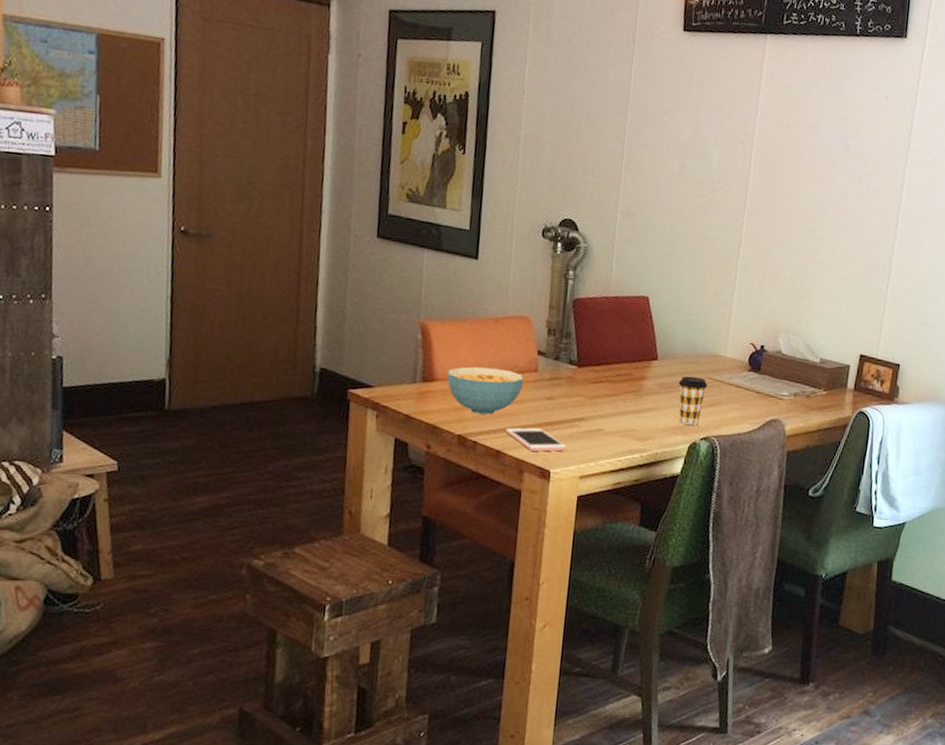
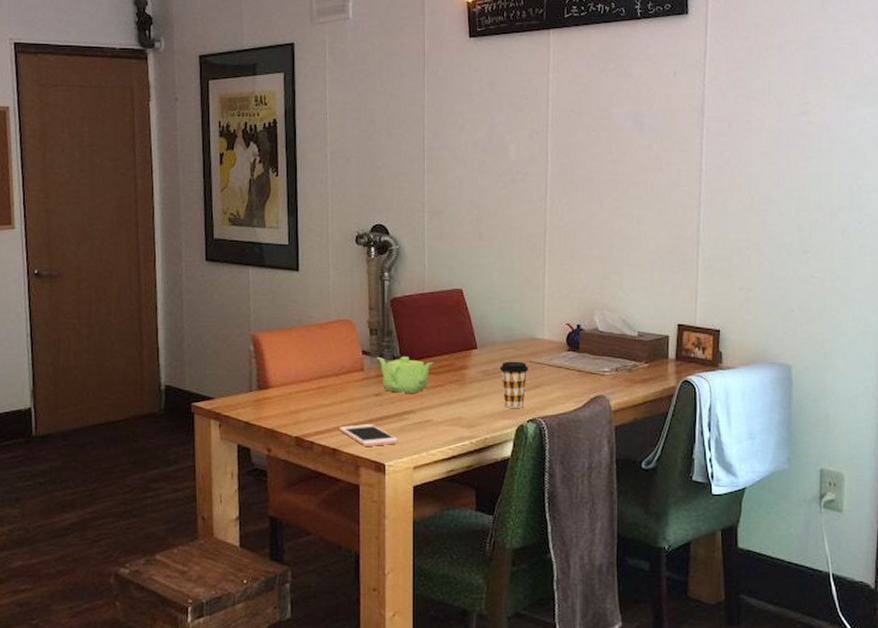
cereal bowl: present [447,367,524,415] -> none [281,370,351,415]
teapot: none [551,359,611,400] -> present [376,356,434,393]

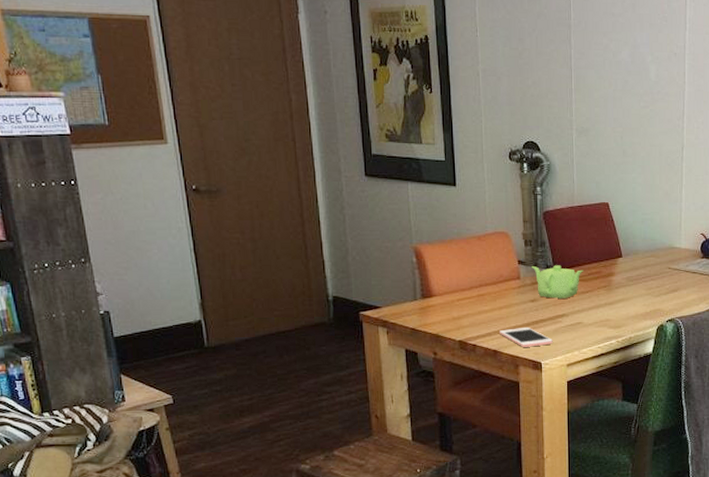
coffee cup: present [499,361,528,408] -> none [642,268,668,310]

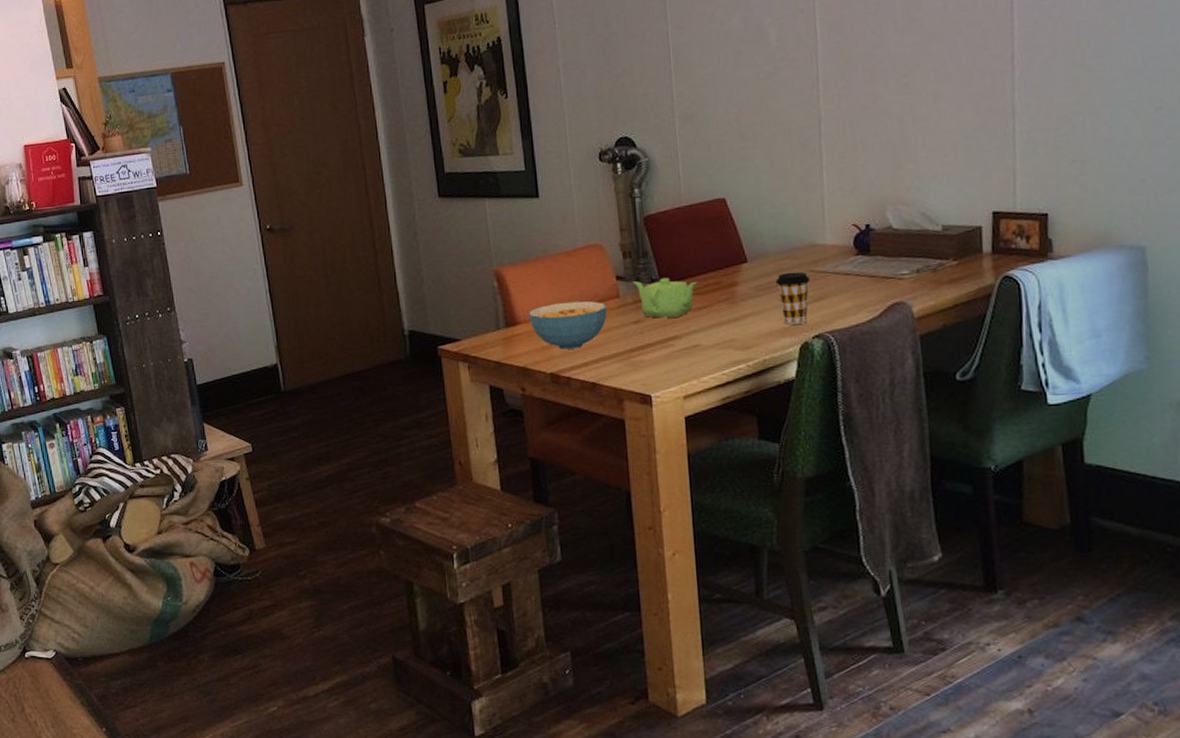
cereal bowl: none [443,280,509,321] -> present [529,301,607,349]
cell phone: present [500,327,553,347] -> none [598,353,664,378]
coffee cup: none [642,268,668,310] -> present [775,271,810,325]

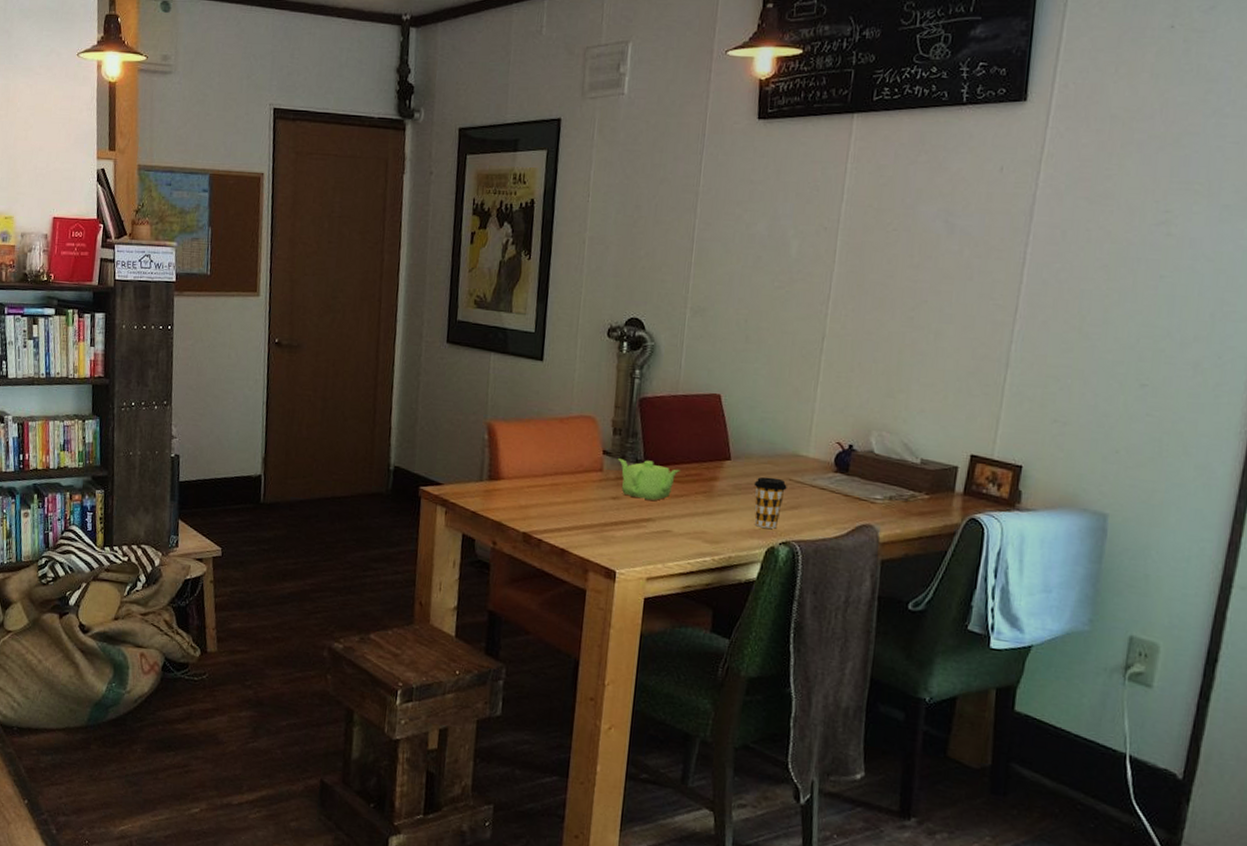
cereal bowl: present [529,301,607,349] -> none [512,466,589,513]

